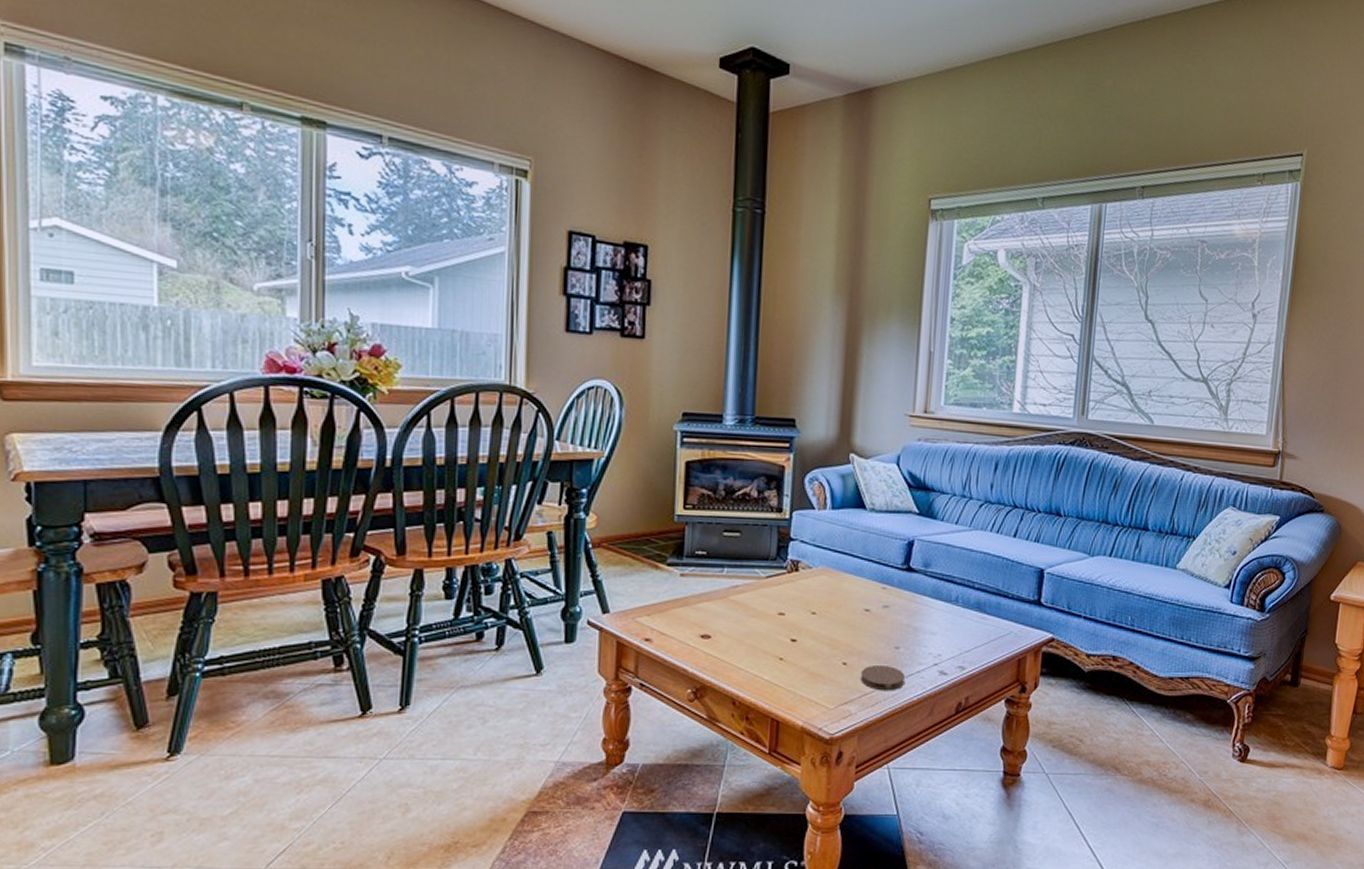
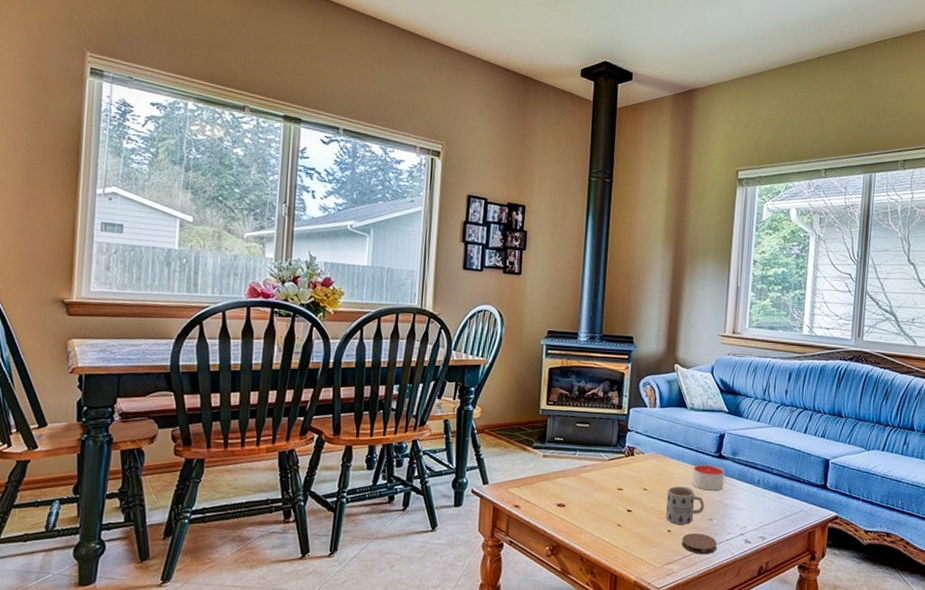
mug: none [840,608,889,655] -> present [666,486,705,525]
candle: none [873,579,915,612] -> present [692,464,725,491]

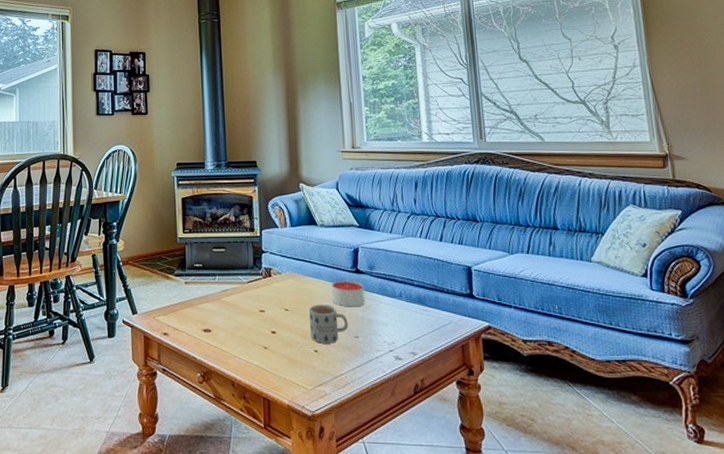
coaster: present [682,532,717,555] -> none [330,351,367,374]

